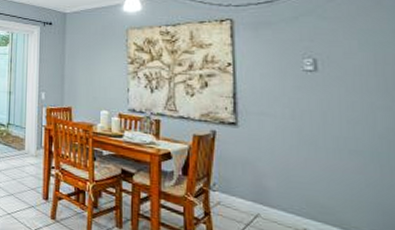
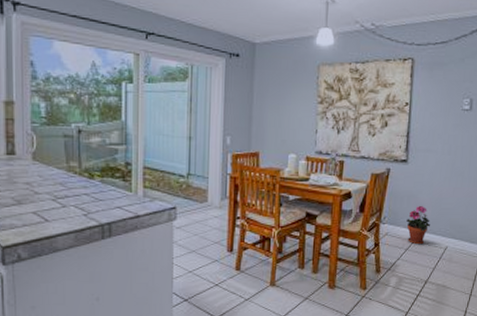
potted plant: none [244,174,277,222] -> present [407,205,430,245]

